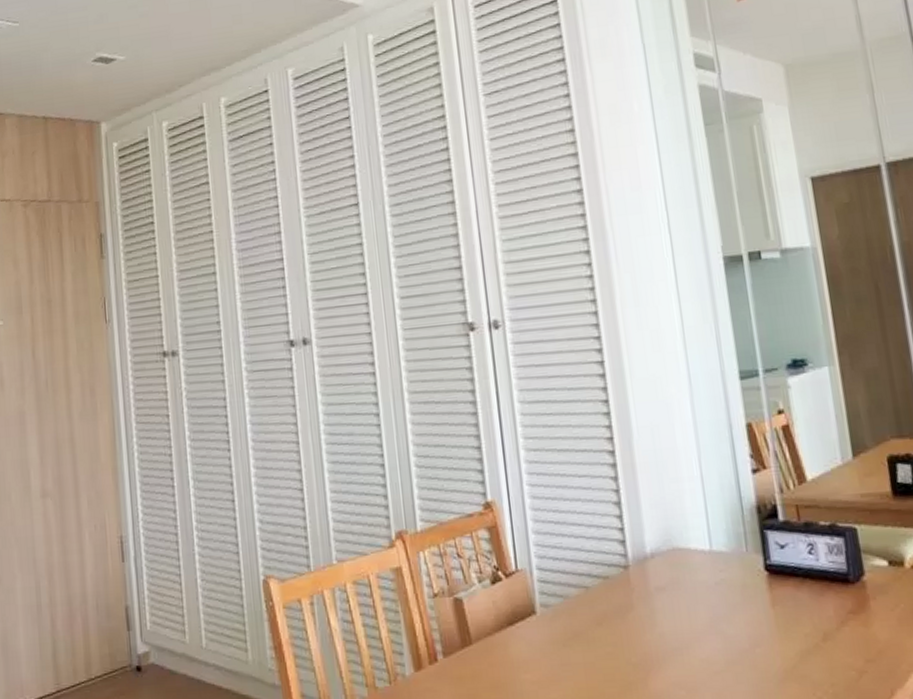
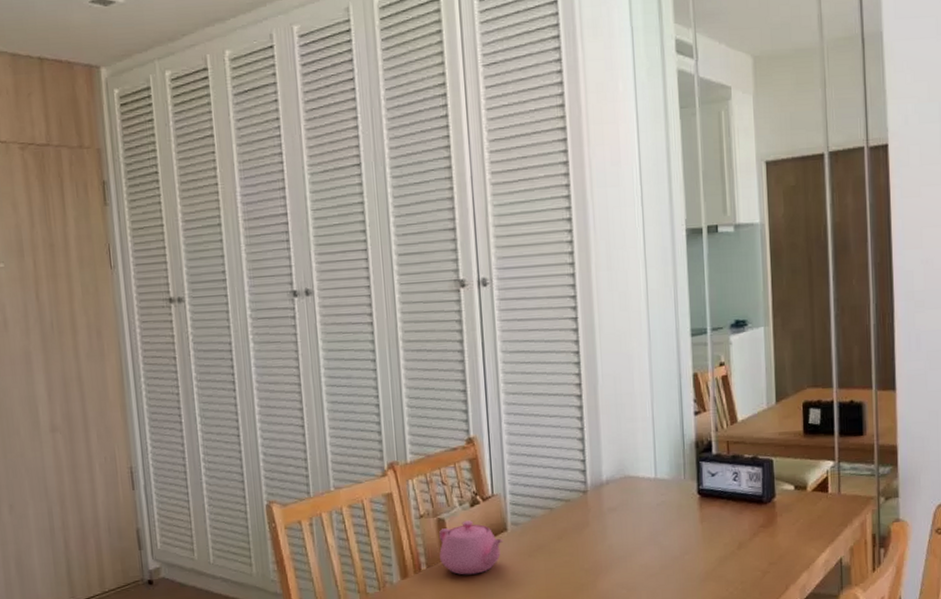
teapot: none [457,600,532,668] -> present [439,520,503,575]

